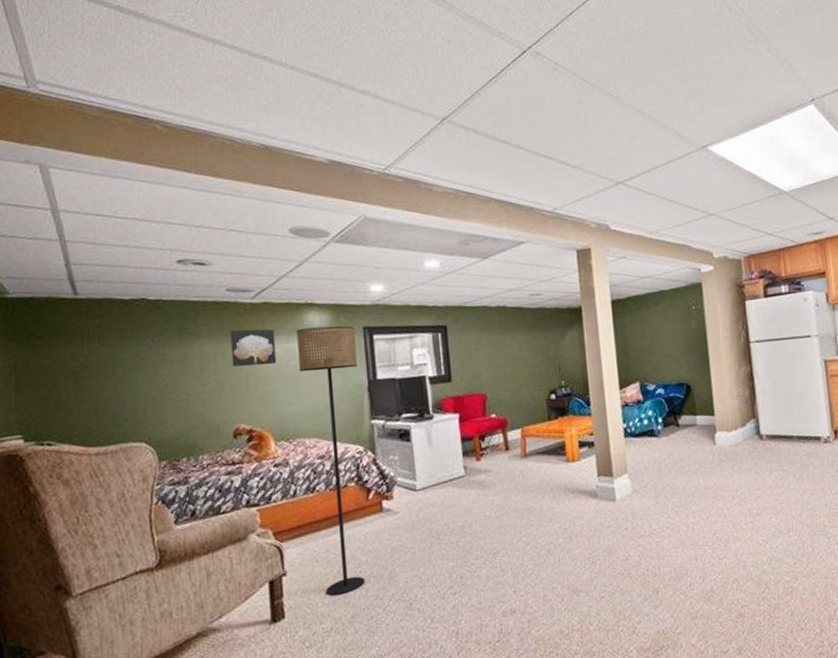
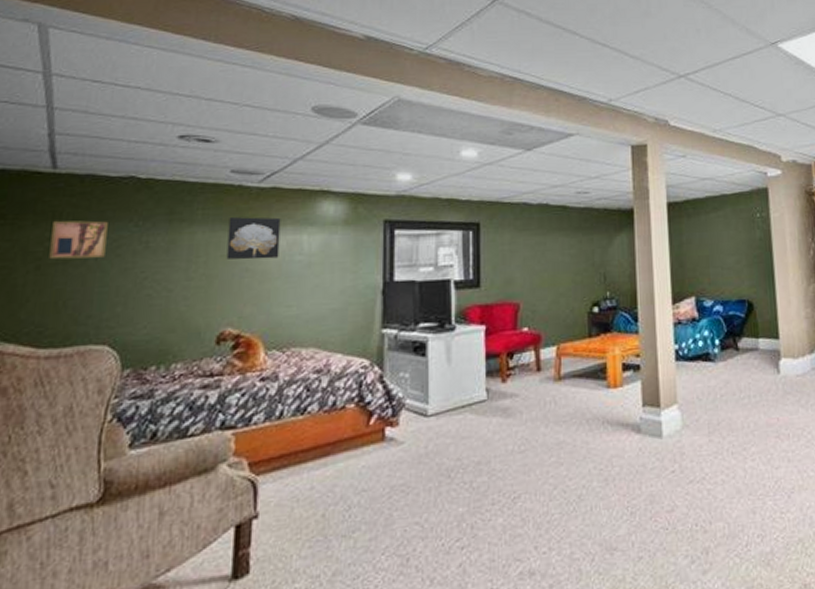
wall art: none [82,338,130,373] -> present [49,220,108,260]
floor lamp: present [297,326,366,596] -> none [305,217,375,547]

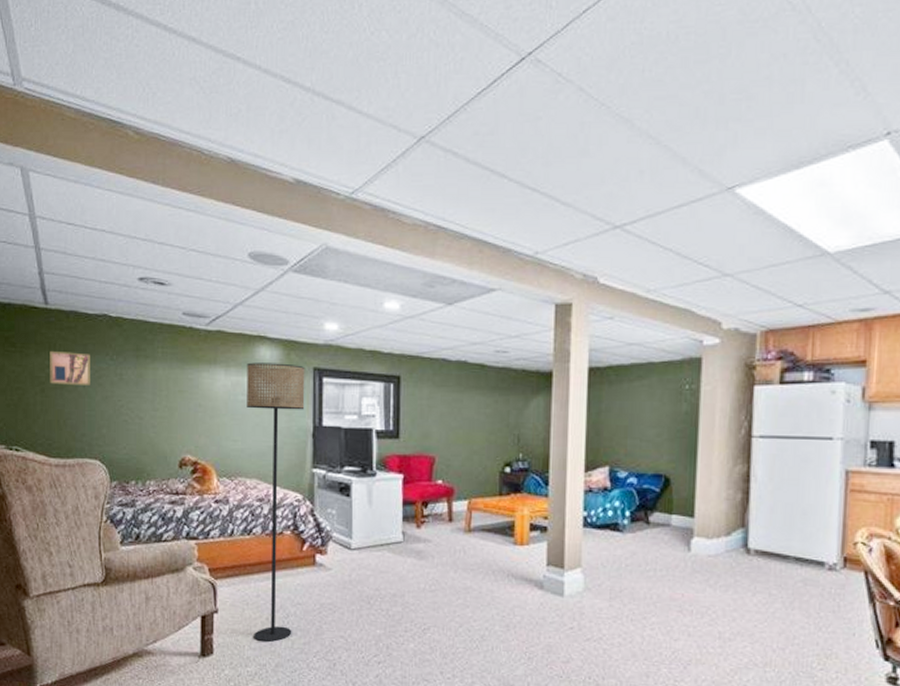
wall art: present [226,217,281,260] -> none [183,357,226,397]
floor lamp: none [305,217,375,547] -> present [247,362,305,643]

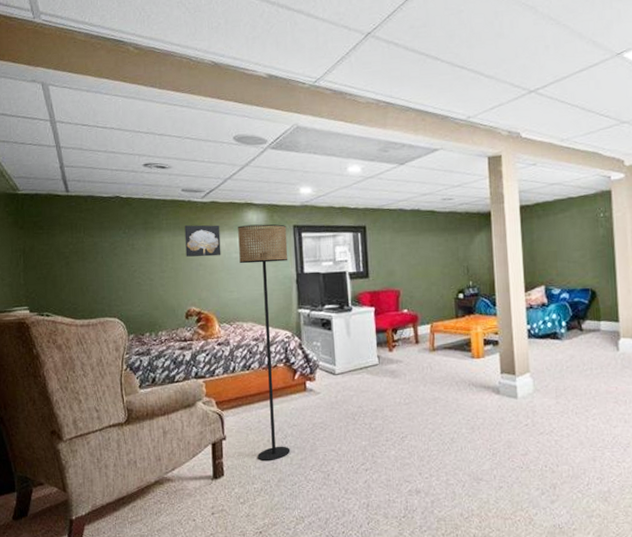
wall art: present [50,350,90,385] -> none [72,229,107,258]
wall art: none [183,357,226,397] -> present [184,225,221,257]

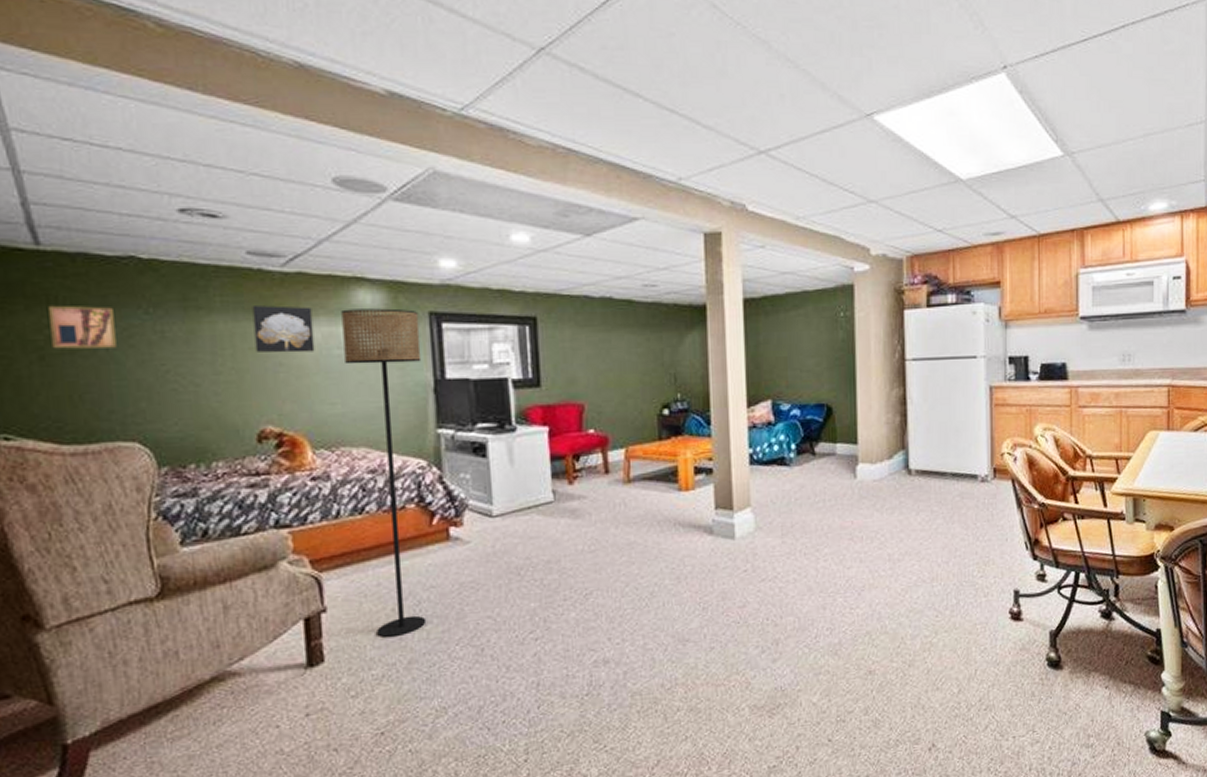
wall art: none [72,229,107,258] -> present [48,305,117,349]

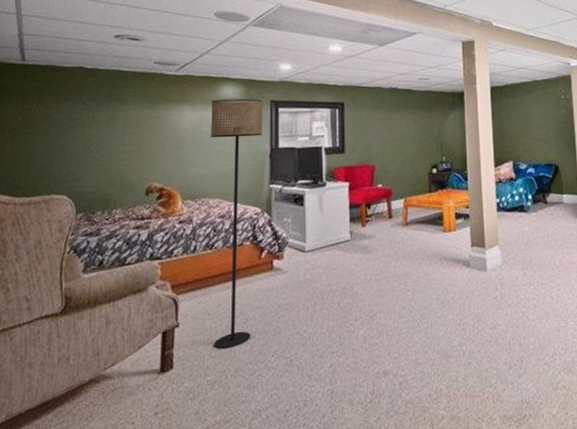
wall art: present [48,305,117,349] -> none [21,100,64,130]
wall art: present [252,305,315,353] -> none [152,98,192,131]

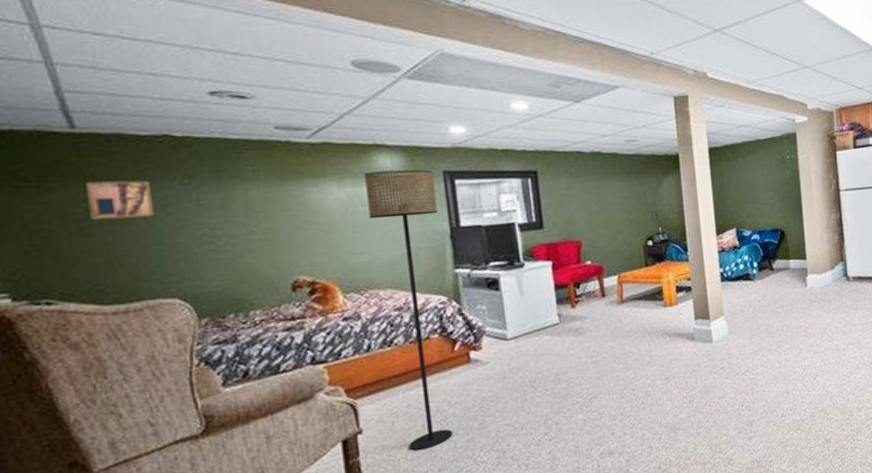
wall art: none [21,100,64,130] -> present [86,180,154,221]

